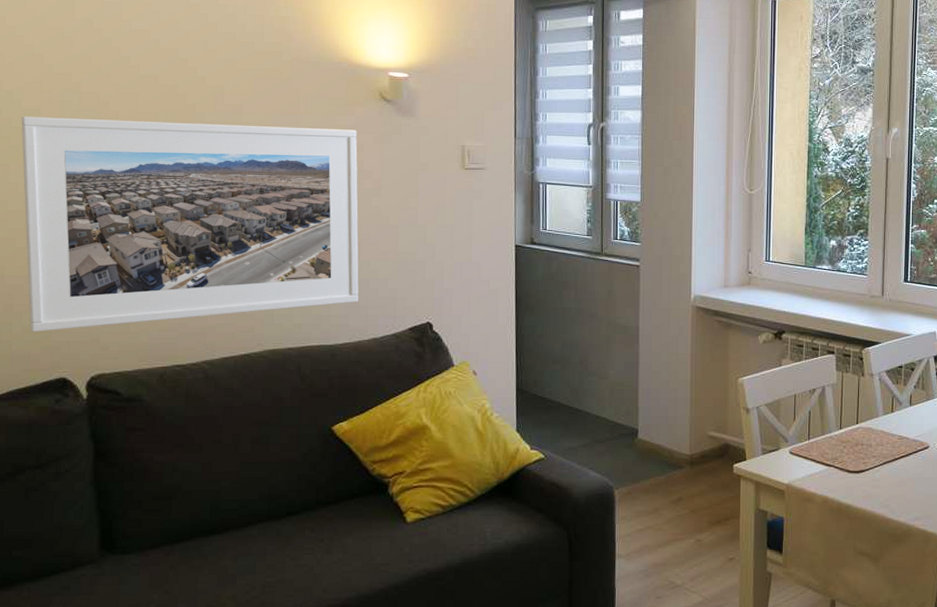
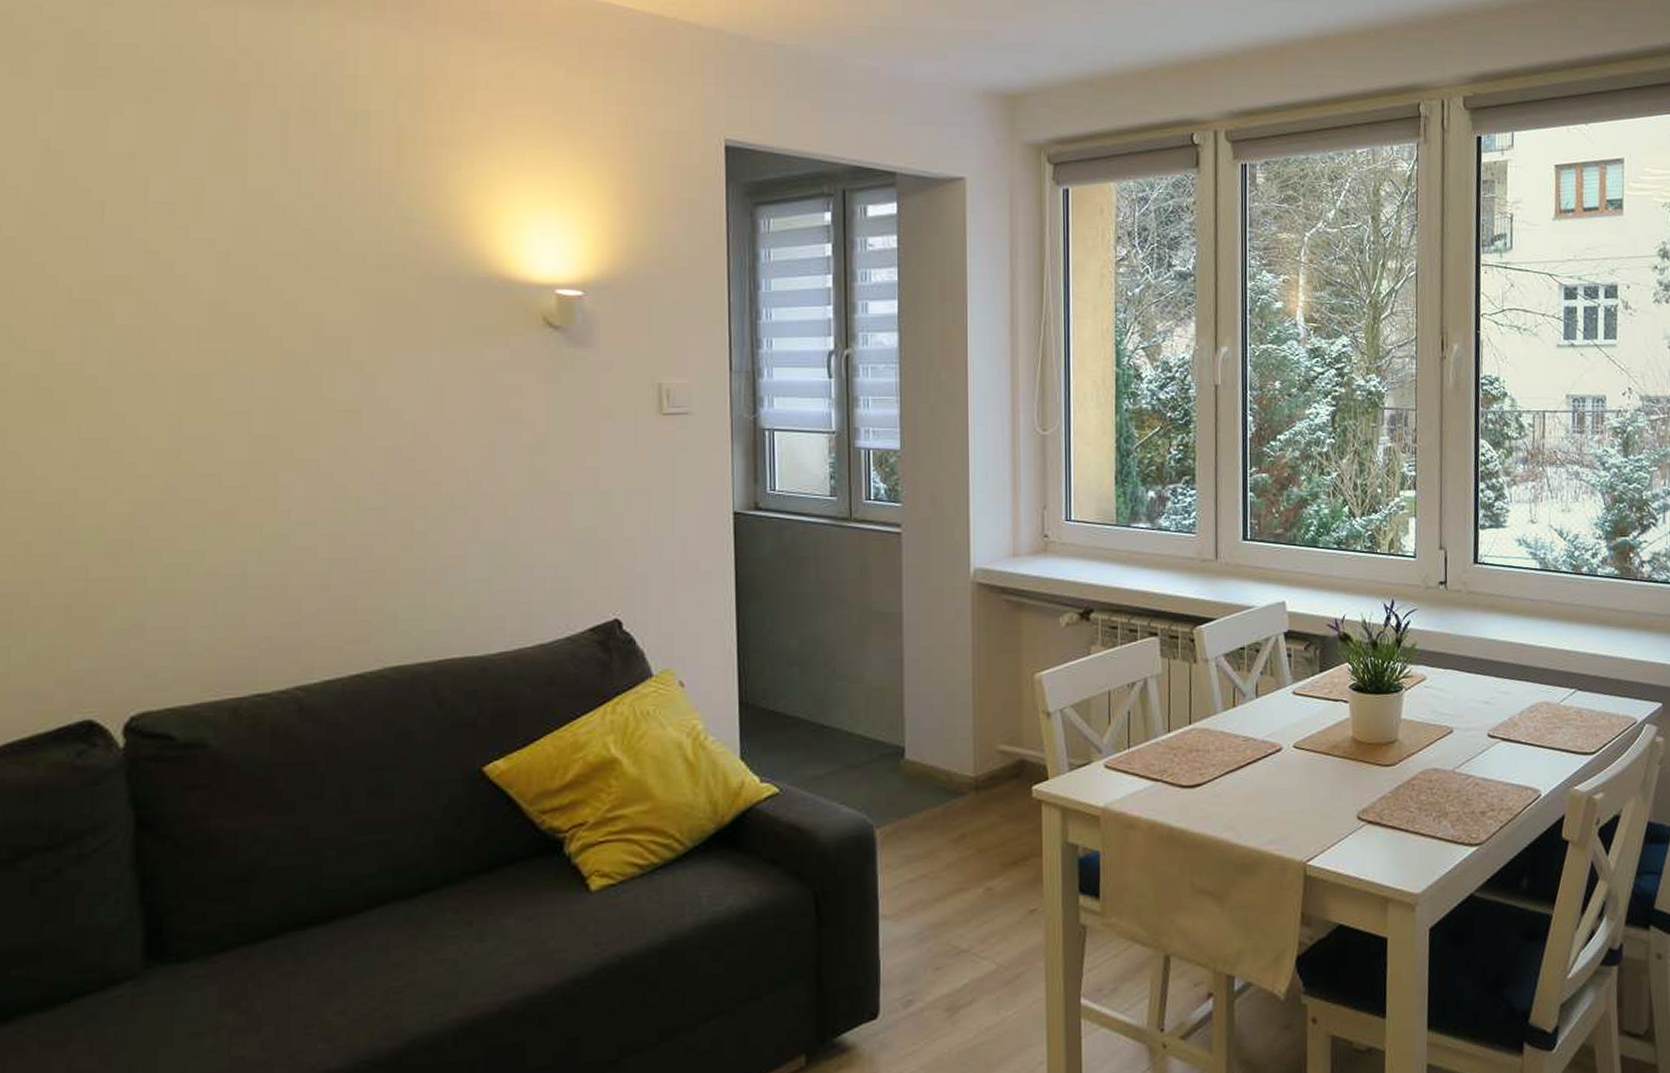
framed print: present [21,116,359,333] -> none [25,359,519,659]

